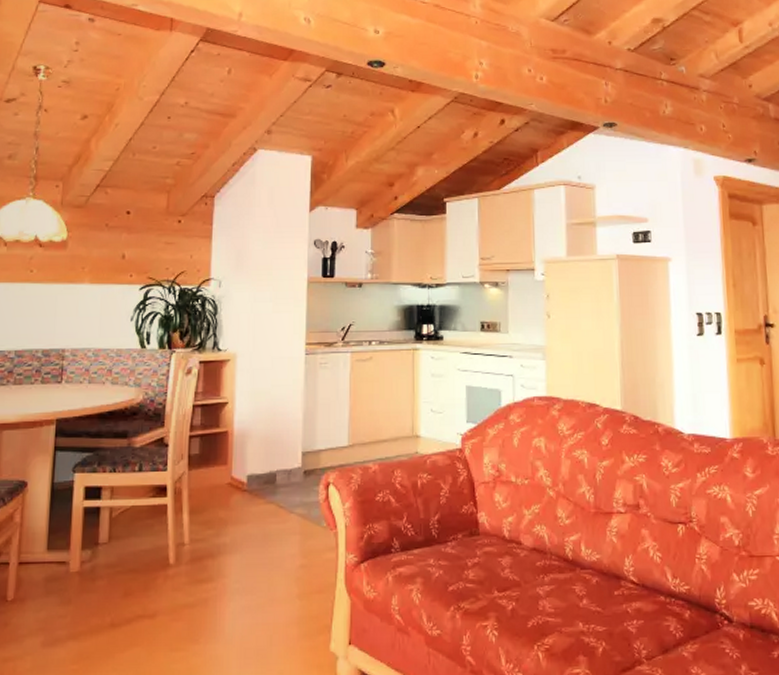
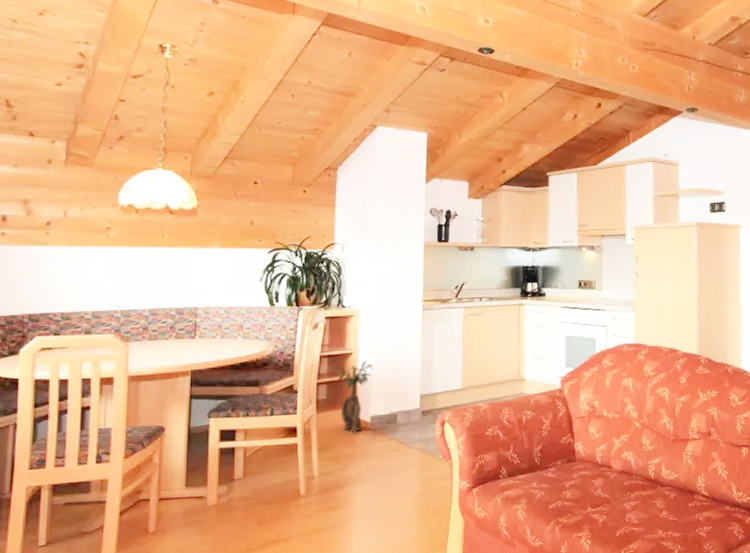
decorative plant: none [203,410,251,496] -> present [330,360,374,435]

